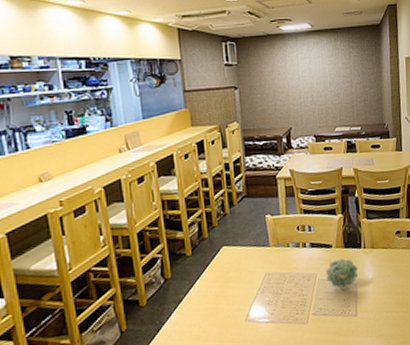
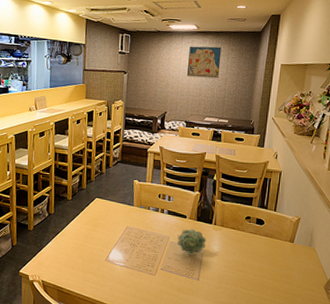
wall art: none [306,45,343,84] -> present [186,46,222,79]

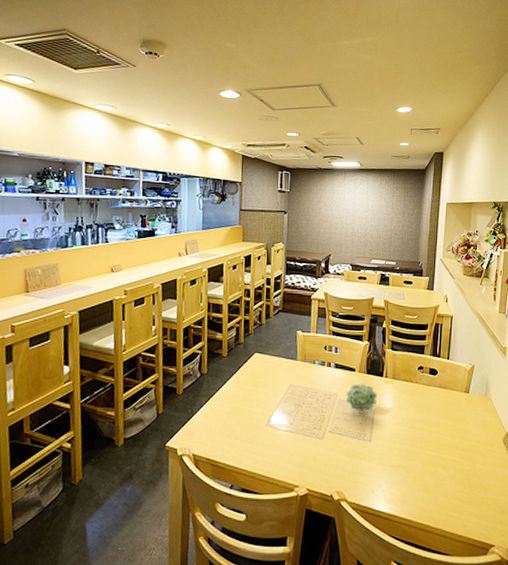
wall art: present [186,46,222,79] -> none [350,184,386,218]

